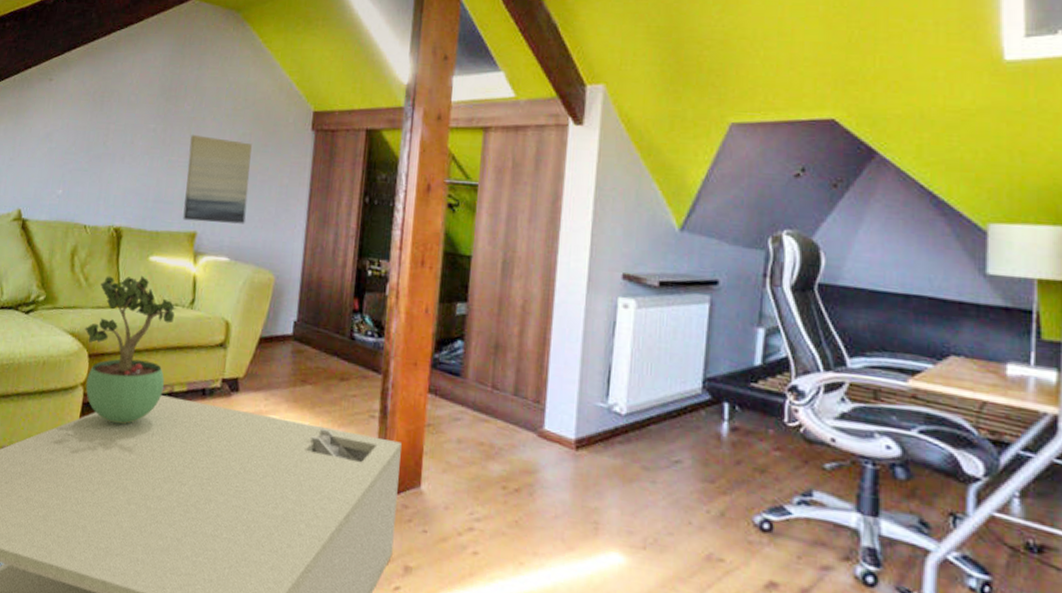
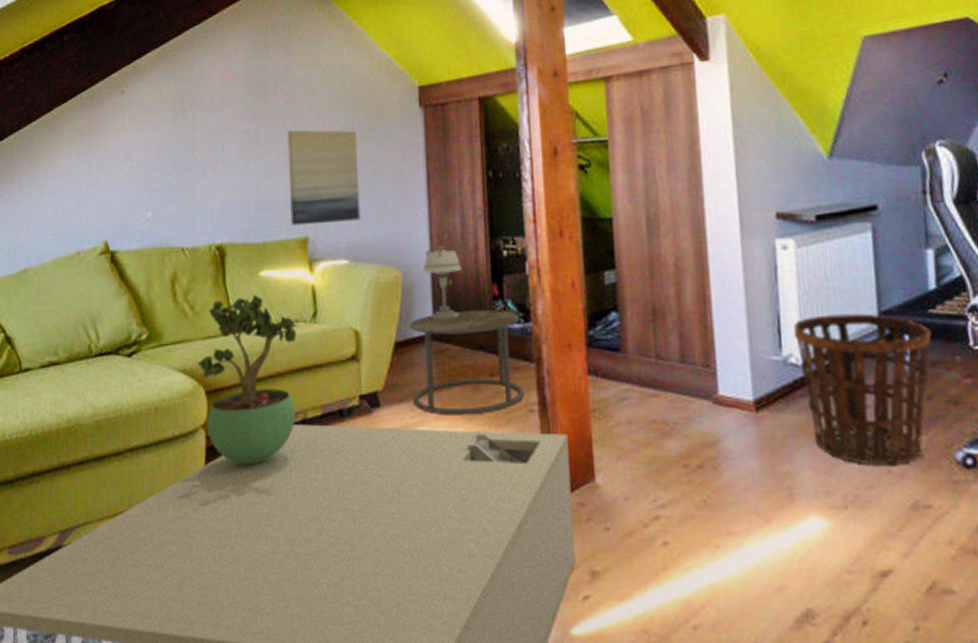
side table: none [268,318,375,412] -> present [410,309,525,416]
table lamp: none [293,257,329,324] -> present [423,245,462,319]
basket: none [621,372,750,520] -> present [793,313,932,466]

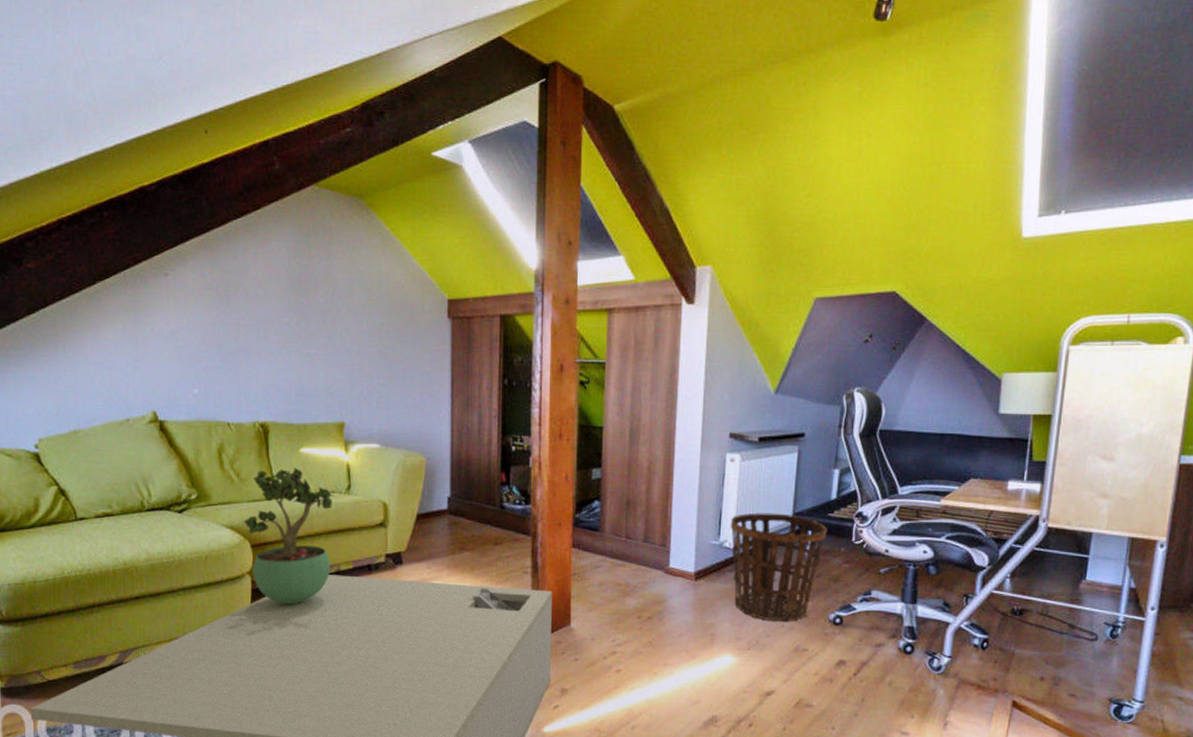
wall art: present [288,130,360,226] -> none [327,327,392,412]
side table: present [410,309,525,416] -> none [430,492,522,574]
table lamp: present [423,245,462,319] -> none [444,438,477,498]

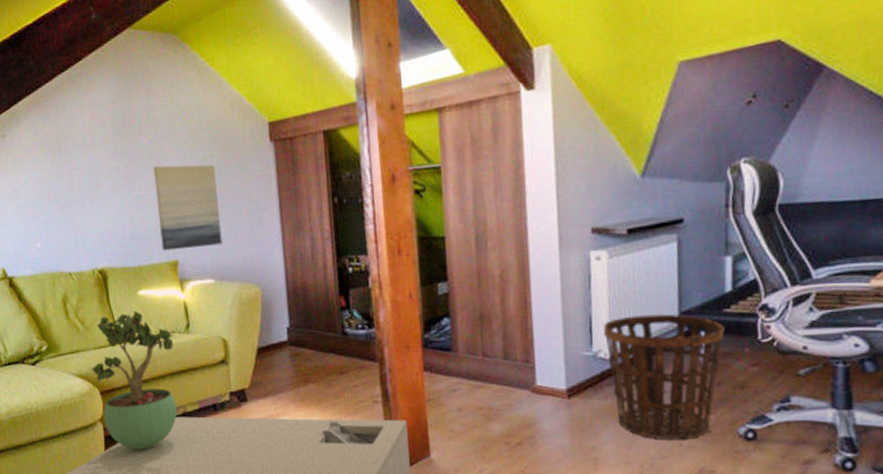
wall art: none [327,327,392,412] -> present [153,164,223,251]

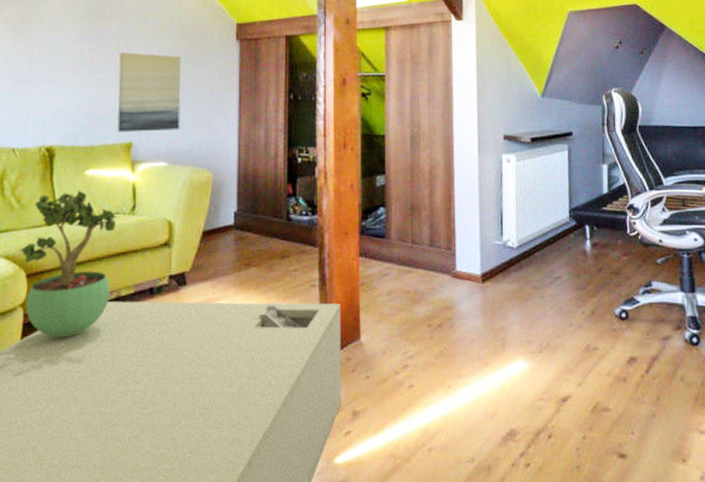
basket: present [603,314,725,440] -> none [511,210,603,321]

